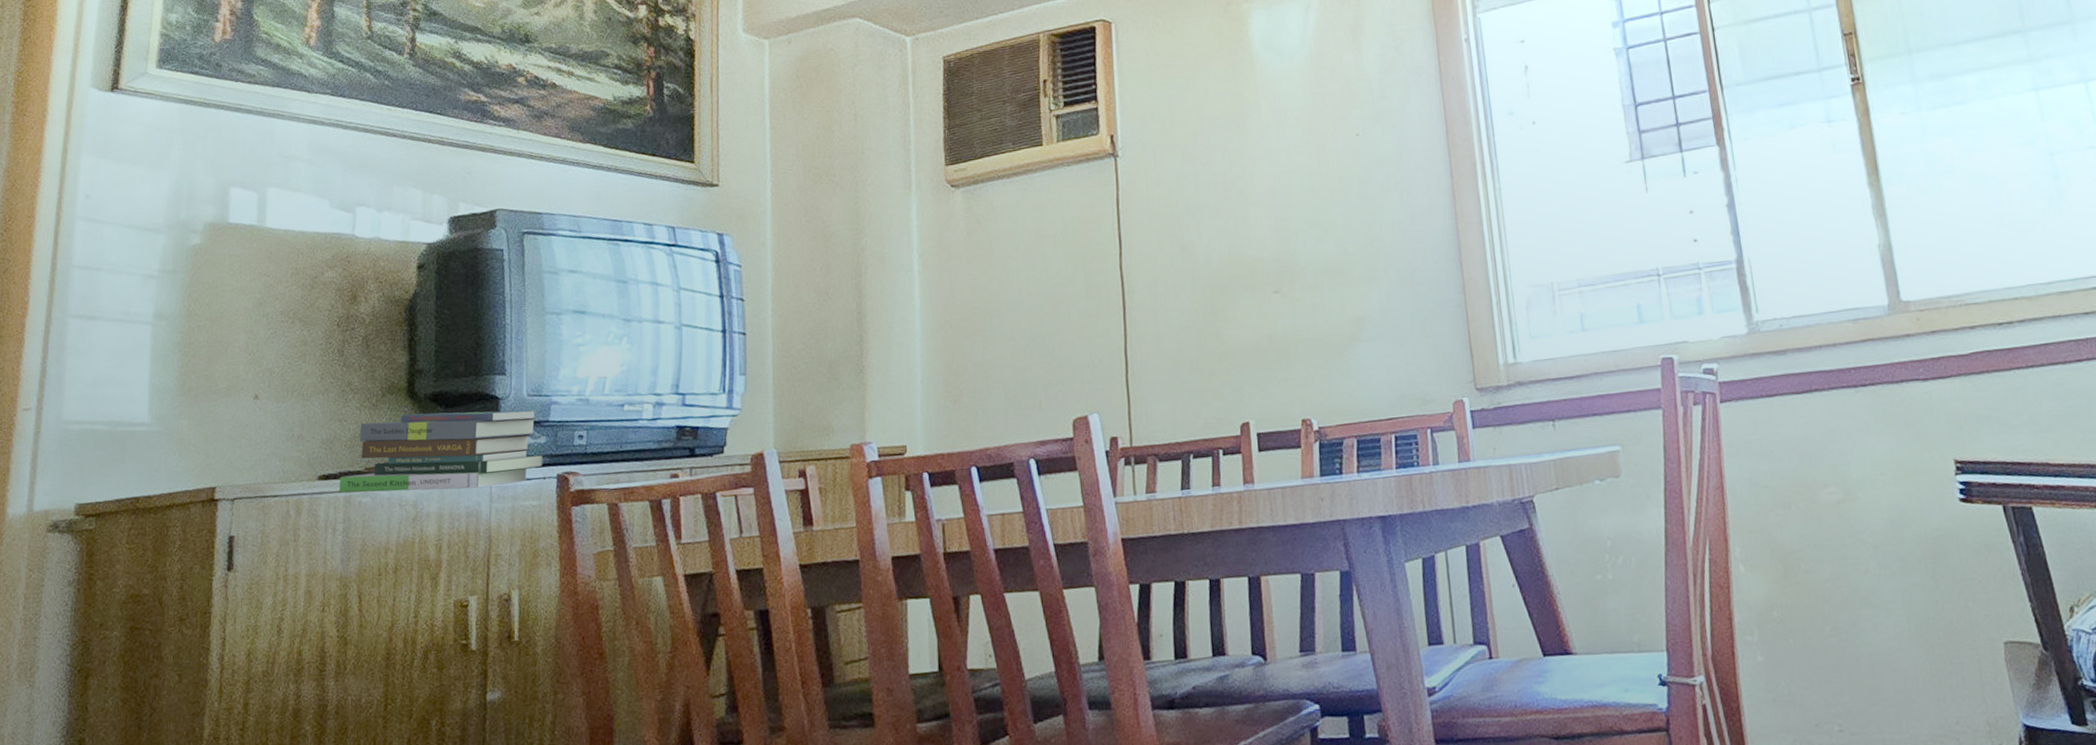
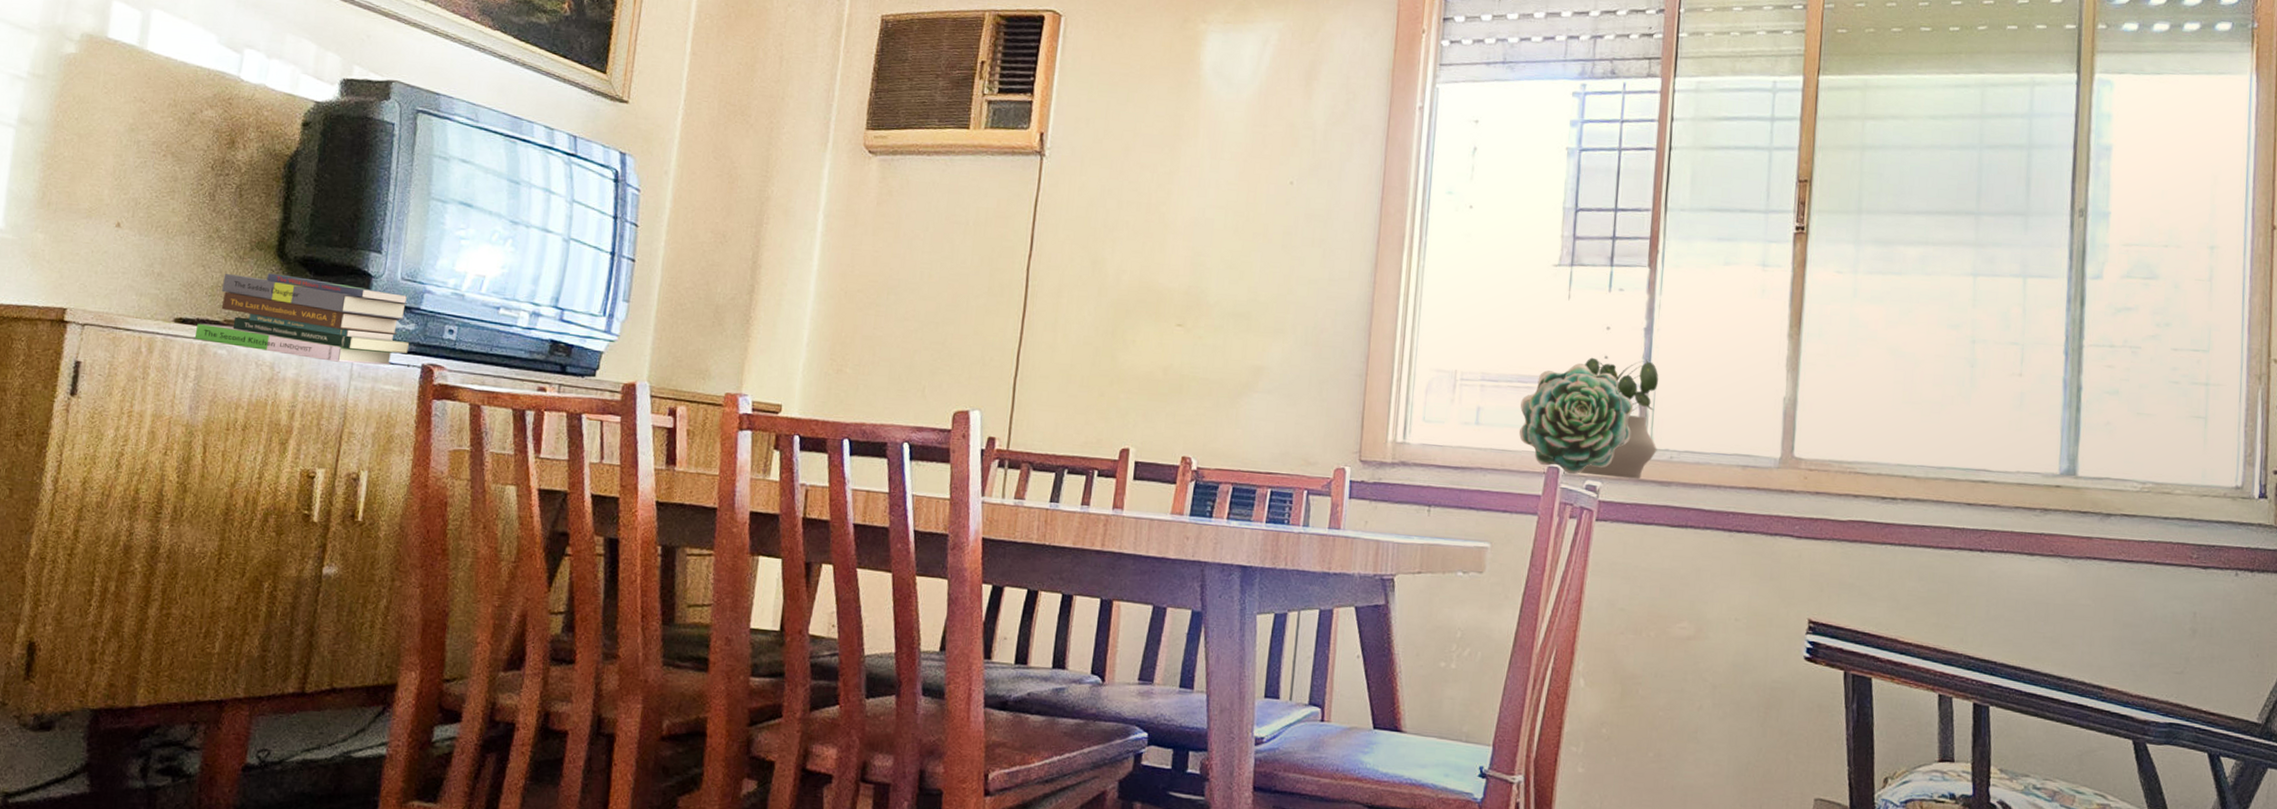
succulent plant: none [1621,251,1736,362] -> present [1519,363,1634,475]
potted plant: none [1675,234,1765,359] -> present [1580,357,1659,480]

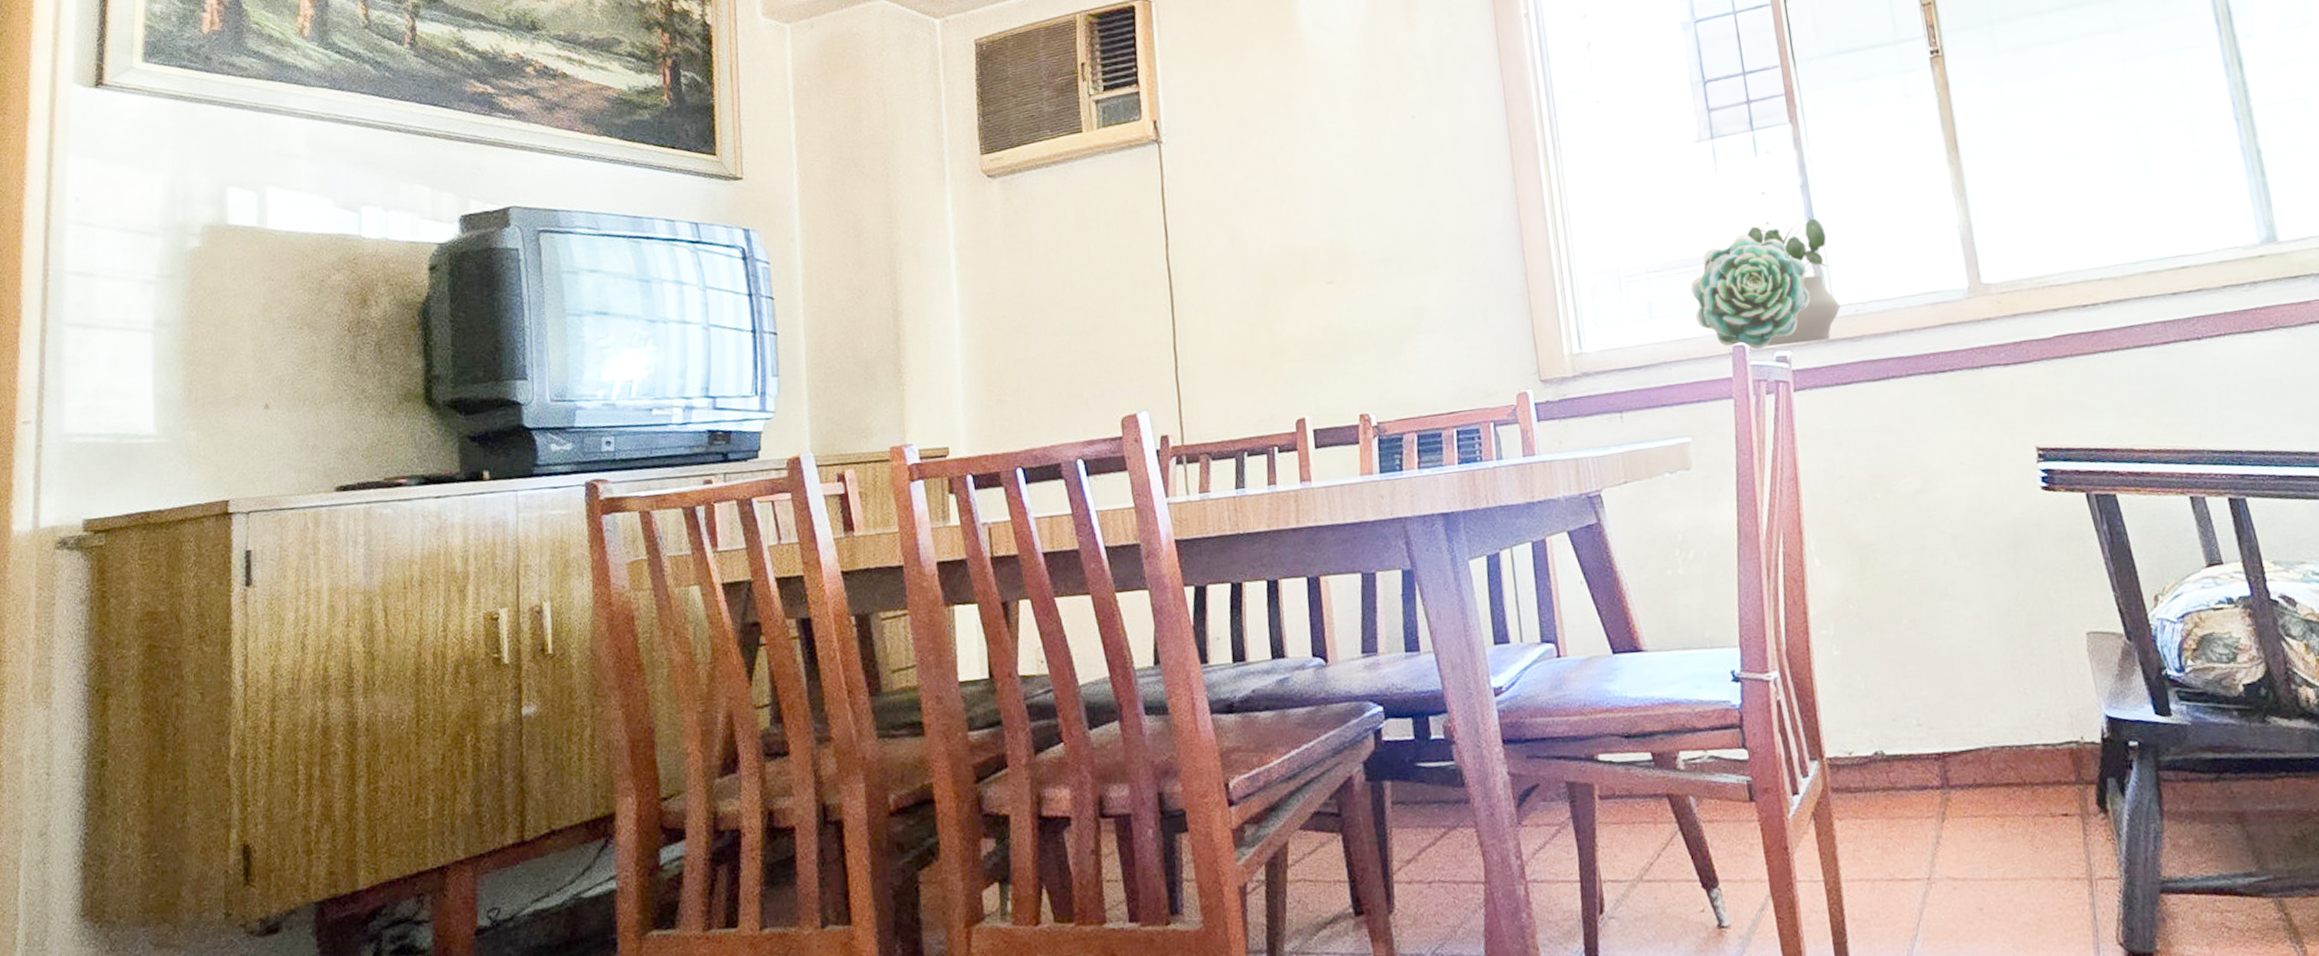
books: present [194,273,409,366] -> none [358,416,569,505]

